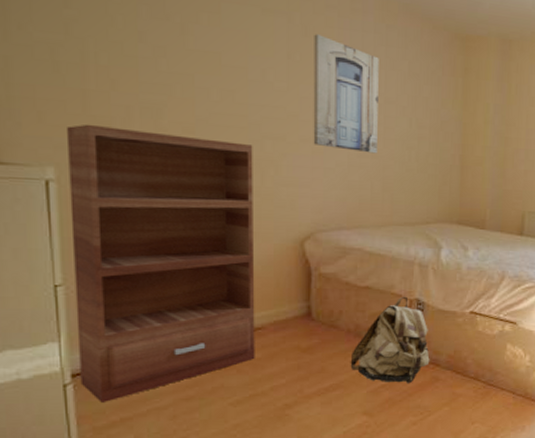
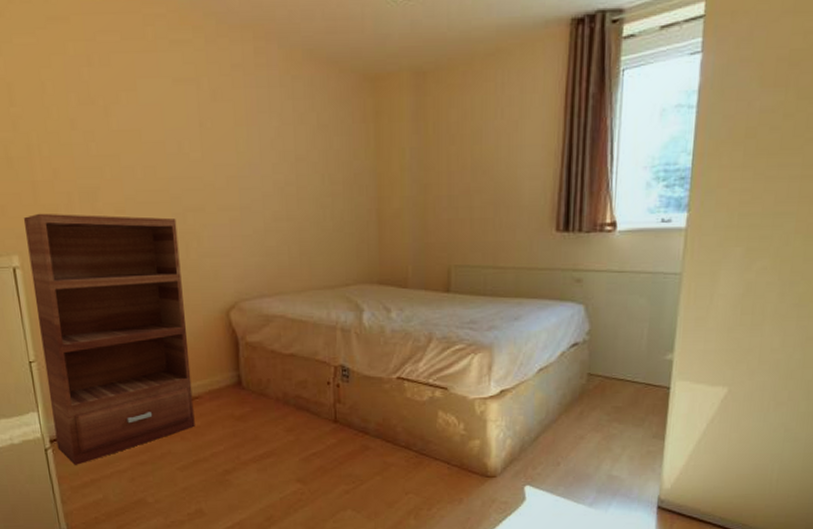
wall art: present [313,34,379,154] -> none [222,97,292,216]
backpack: present [350,296,430,384] -> none [281,363,359,452]

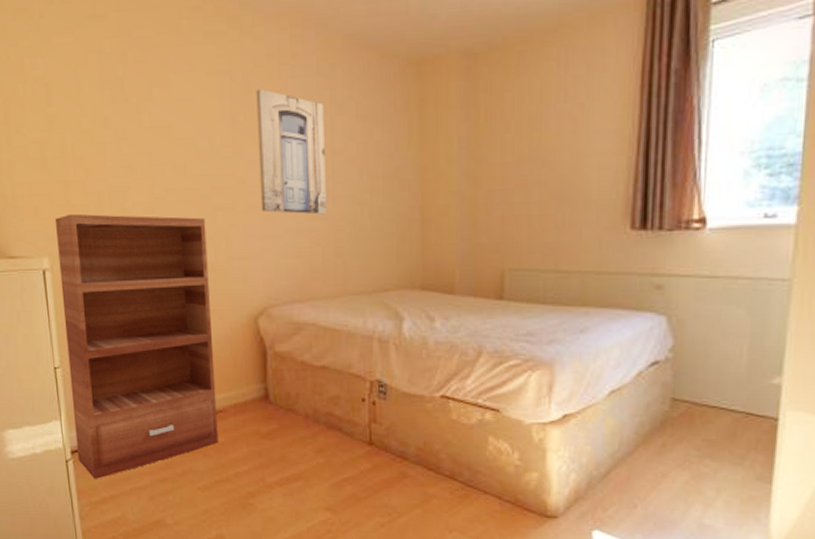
wall art: none [222,97,292,216] -> present [256,89,327,215]

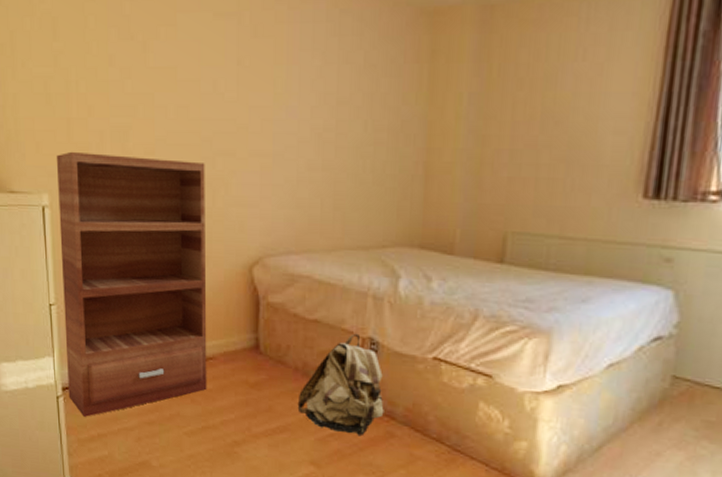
wall art: present [256,89,327,215] -> none [262,33,331,166]
backpack: none [310,377,396,479] -> present [297,333,384,437]

